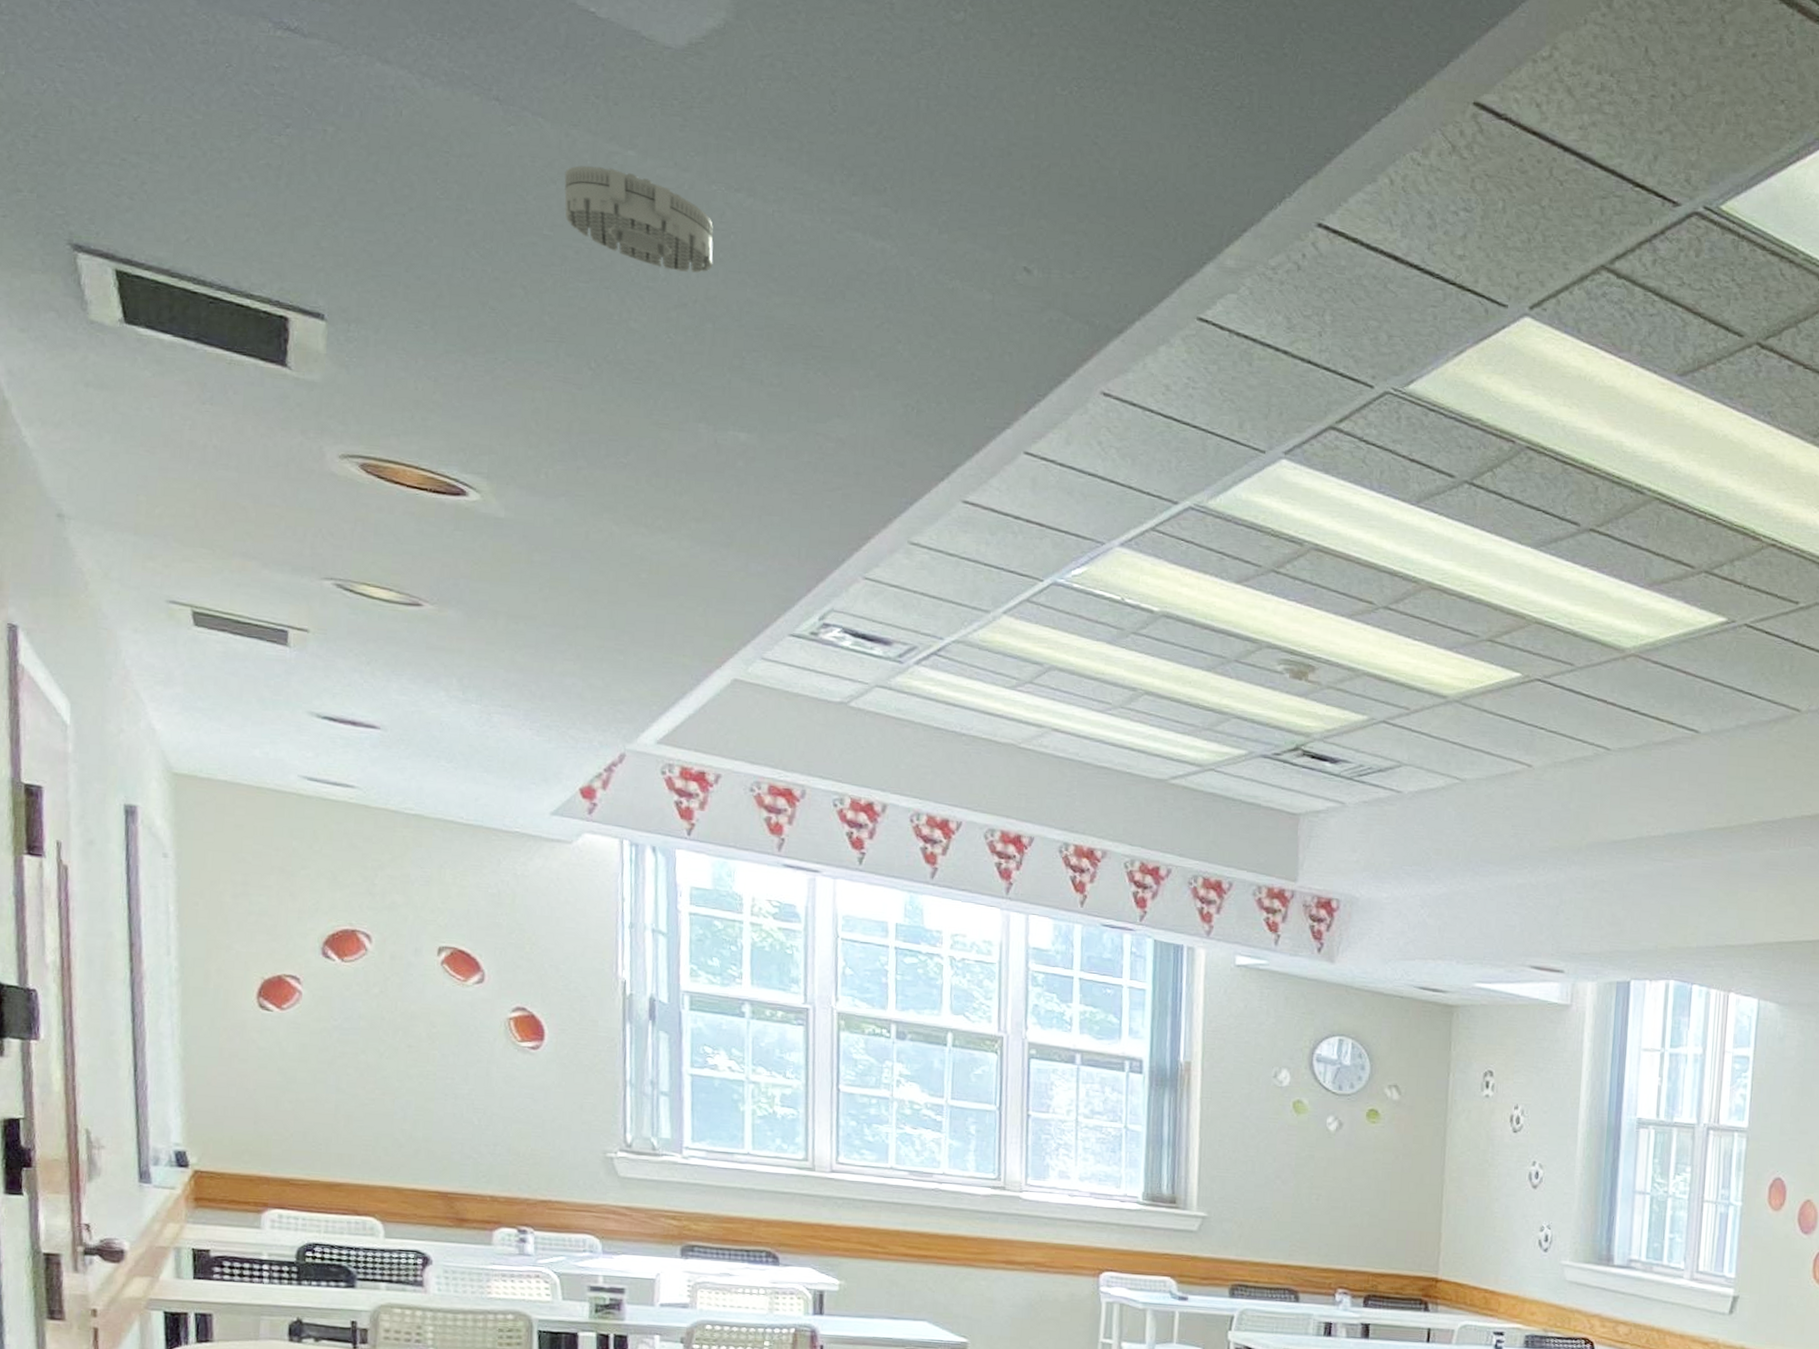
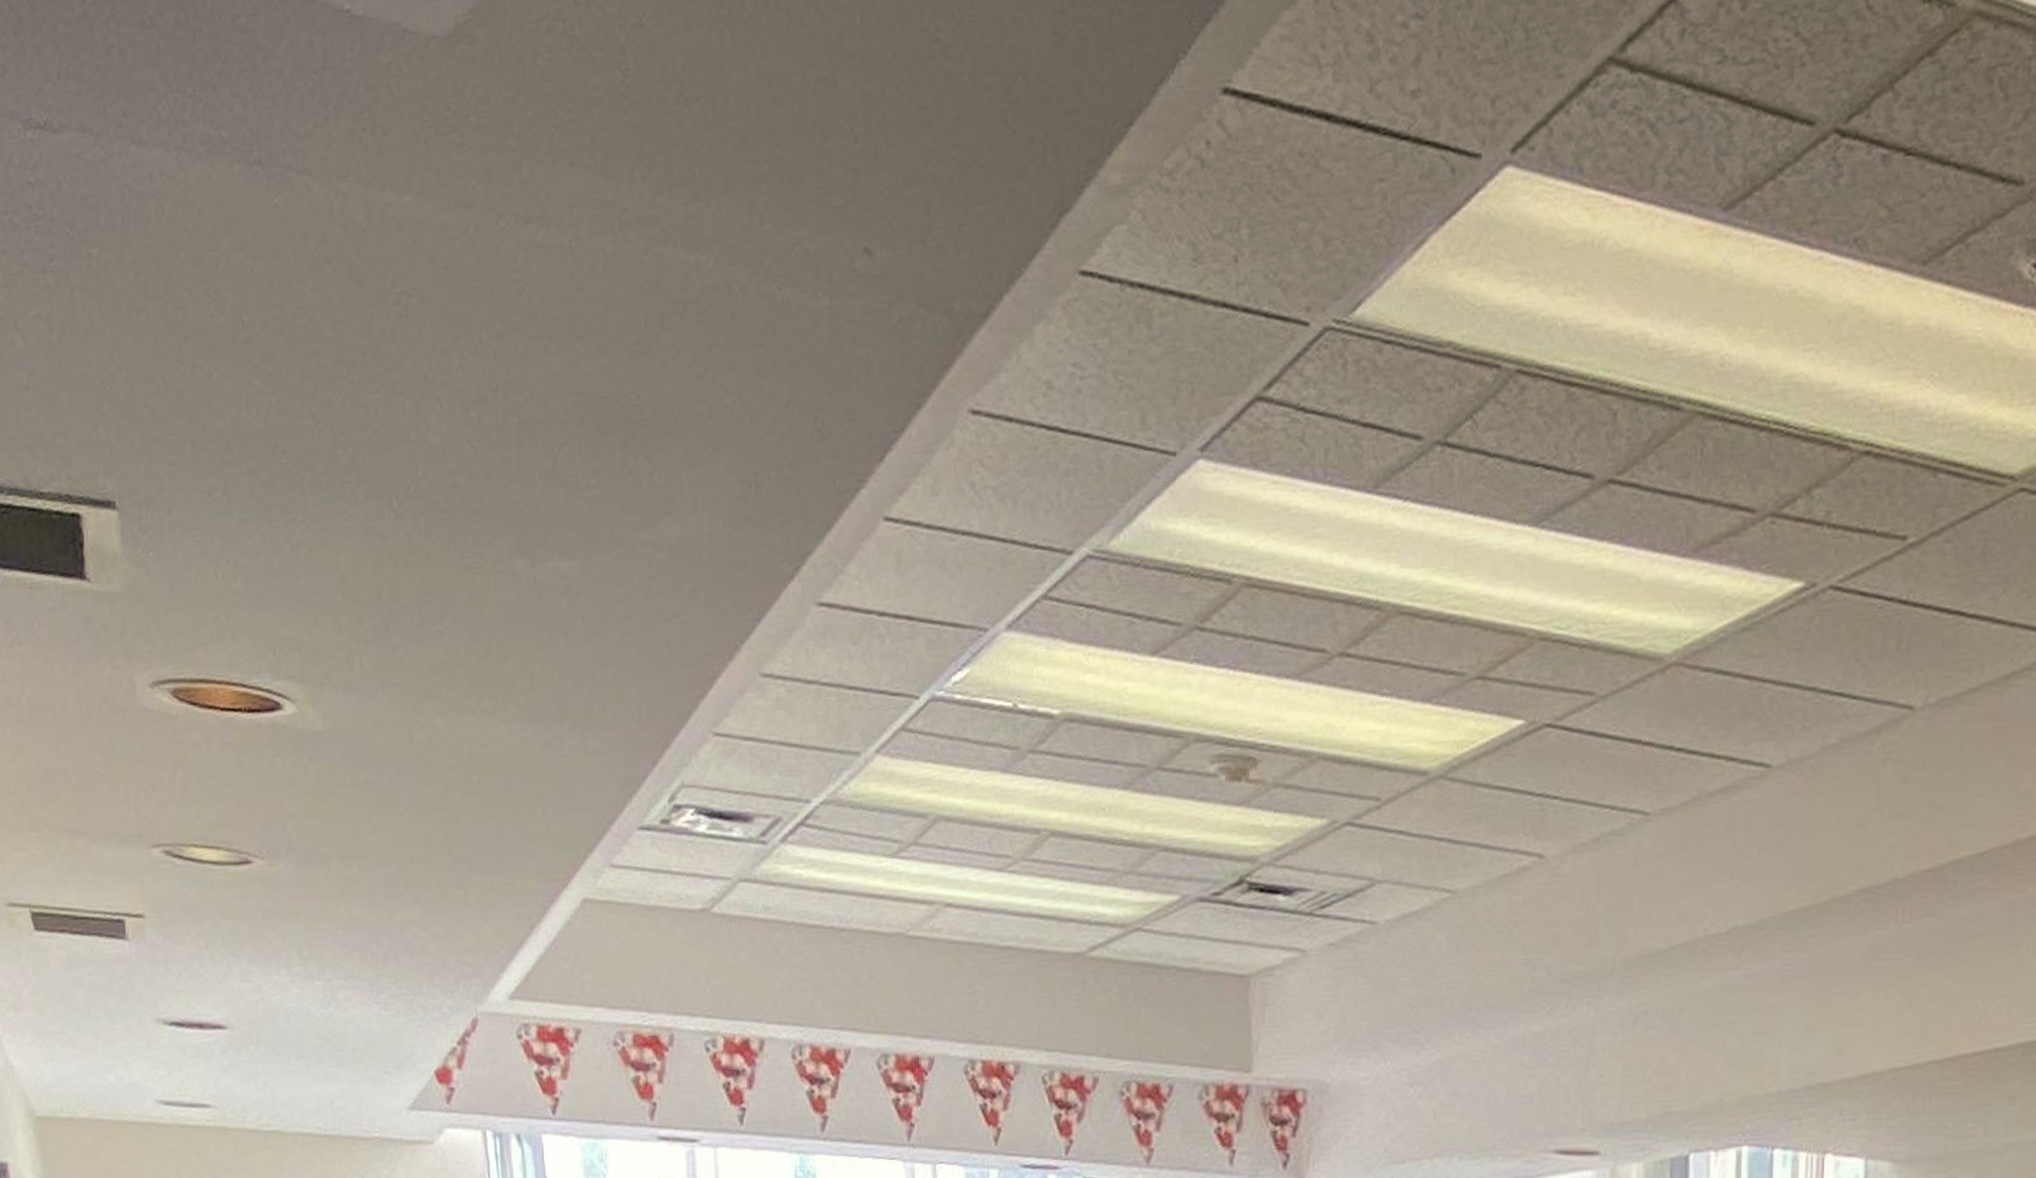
smoke detector: present [564,165,713,273] -> none [340,226,511,354]

